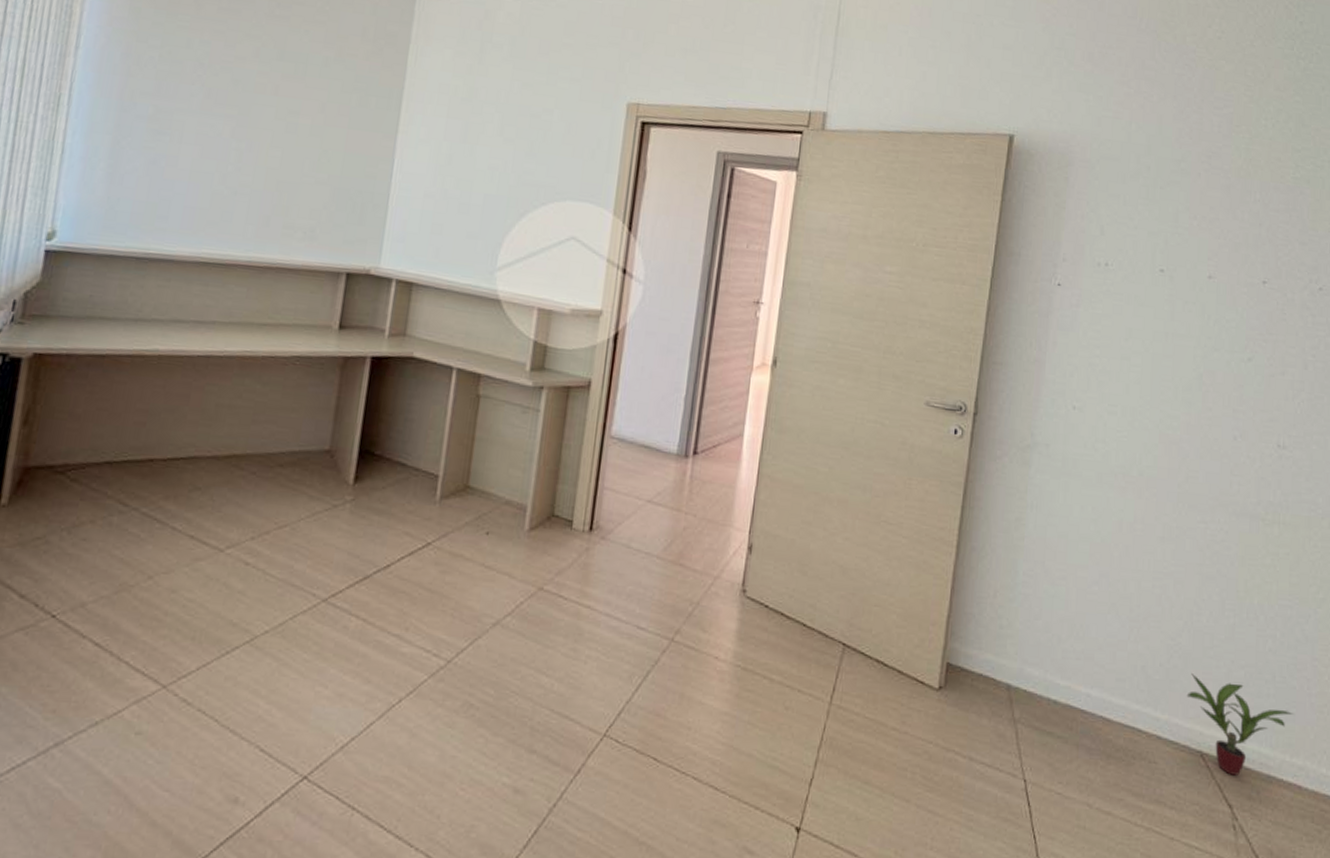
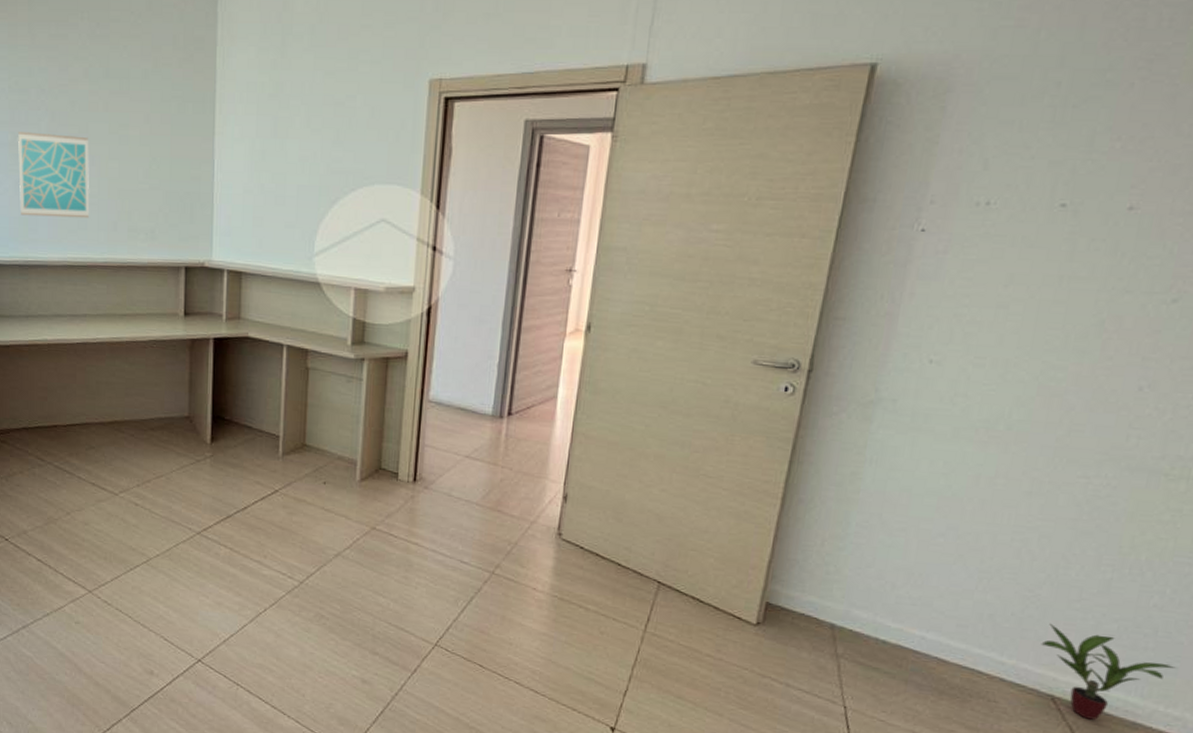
wall art: none [149,106,249,210] -> present [18,132,89,219]

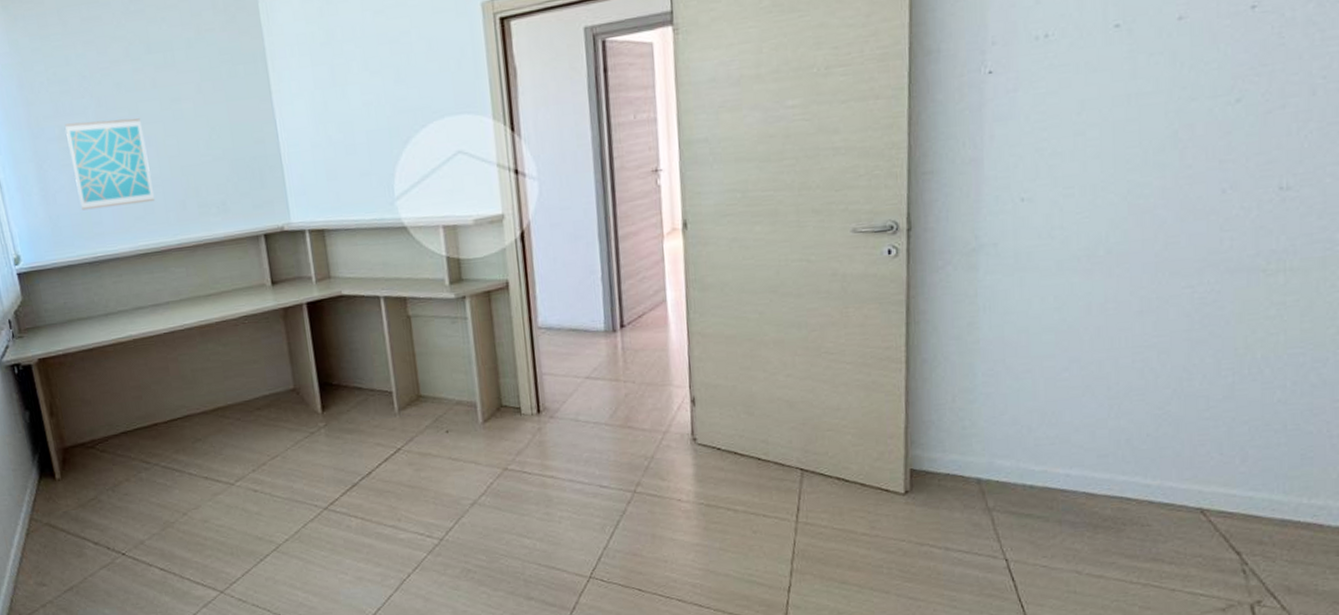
potted plant: present [1040,624,1176,720] -> none [1180,438,1310,525]

